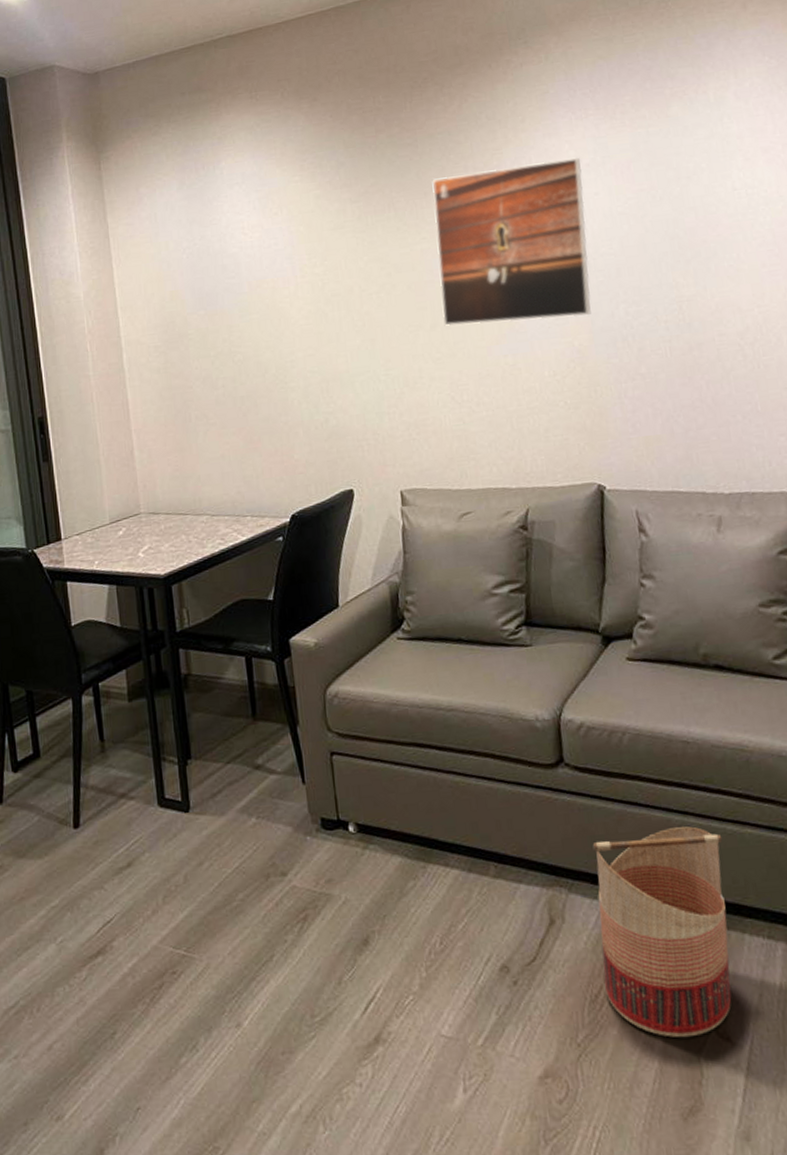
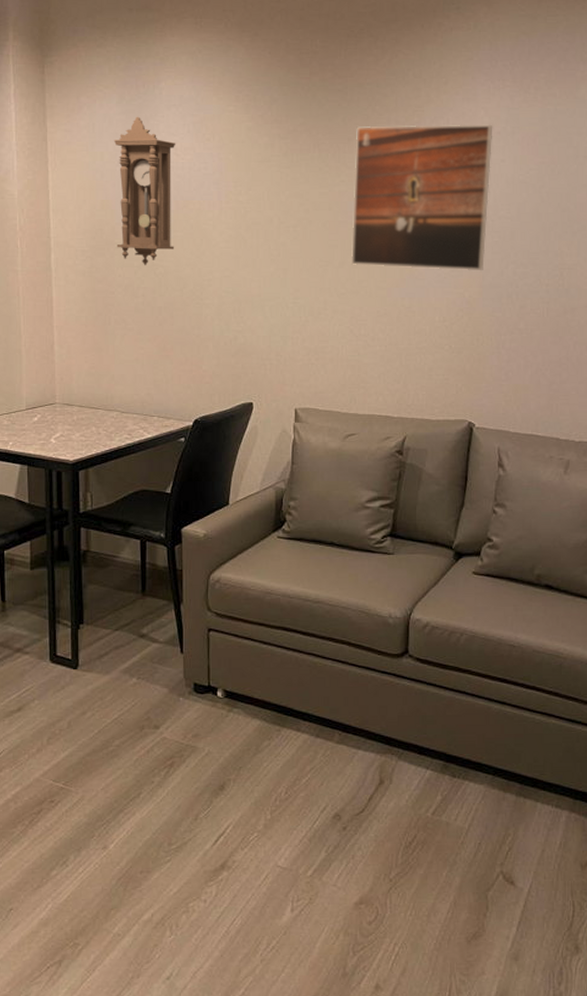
pendulum clock: none [177,199,252,354] -> present [113,116,176,265]
basket: present [592,826,732,1038] -> none [419,714,531,880]

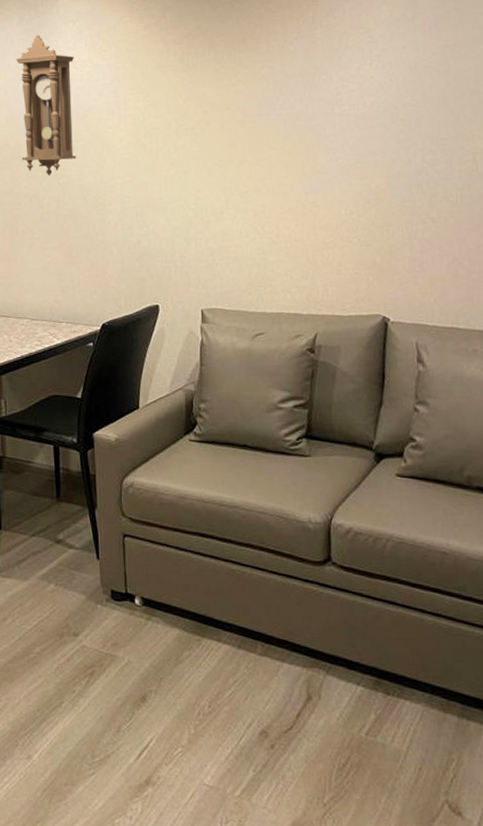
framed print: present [350,124,493,271] -> none [250,12,392,164]

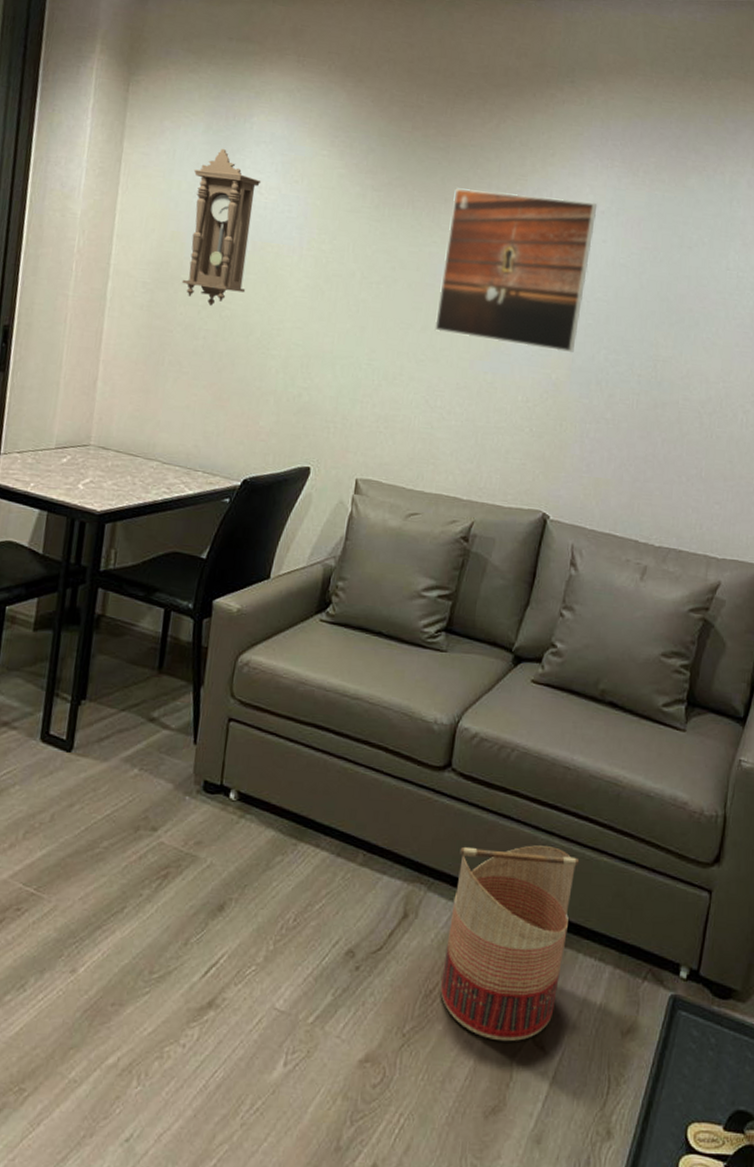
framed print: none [250,12,392,164] -> present [434,188,598,352]
basket: none [351,627,470,809] -> present [440,845,580,1042]

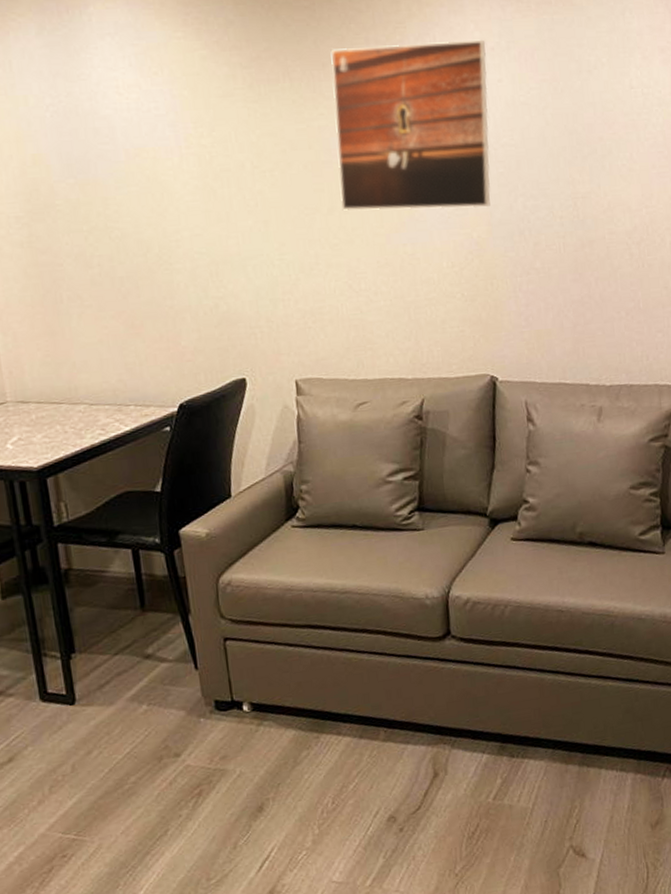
pendulum clock: present [182,148,261,306] -> none [37,49,131,229]
basket: present [440,845,580,1042] -> none [474,683,588,860]

